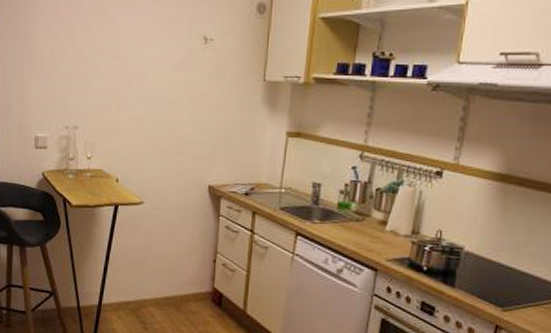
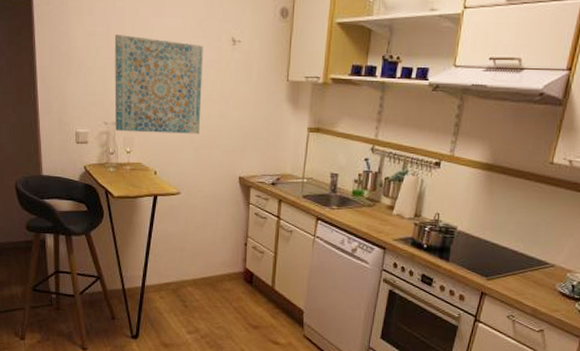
wall art: none [76,34,172,139] -> present [114,33,203,134]

